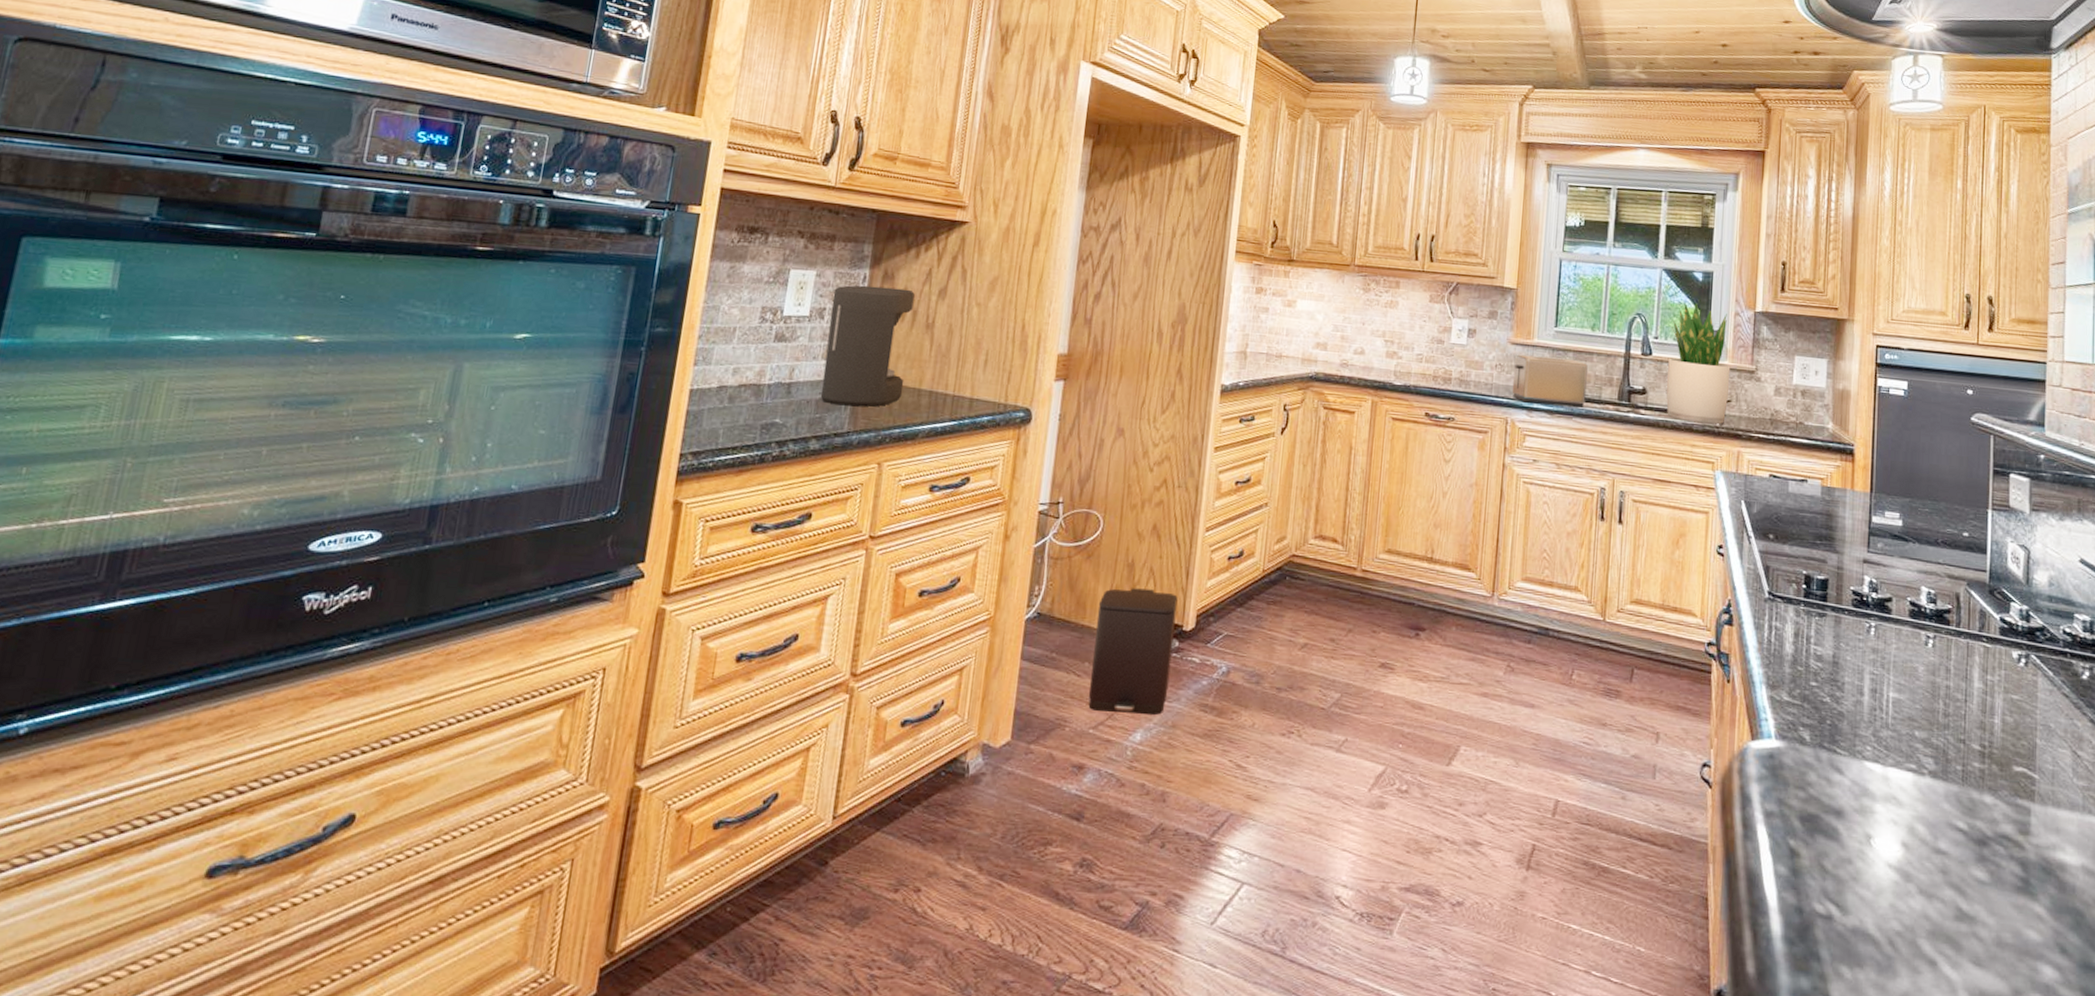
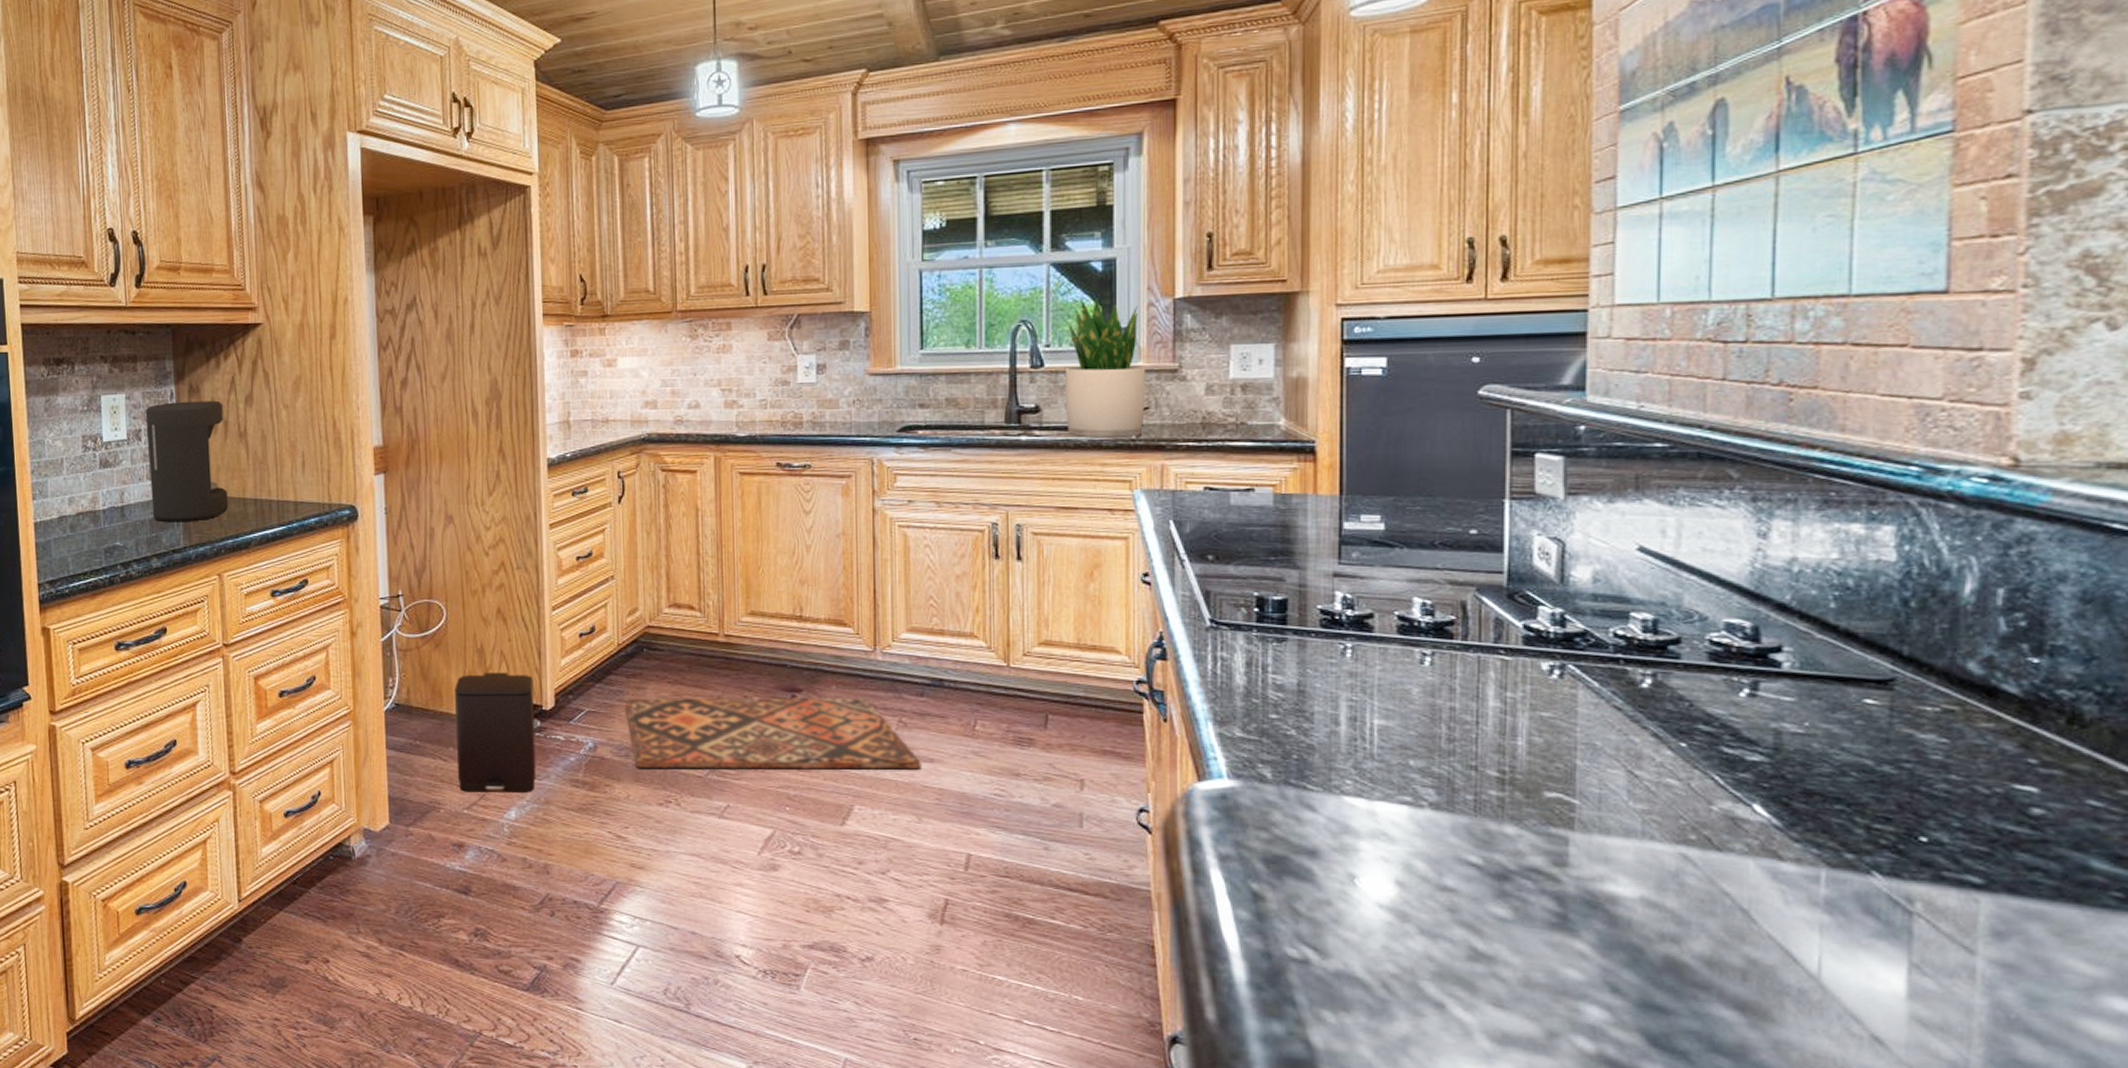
doormat: none [1261,625,1523,714] -> present [625,698,921,771]
toaster: present [1512,354,1588,409] -> none [874,383,965,440]

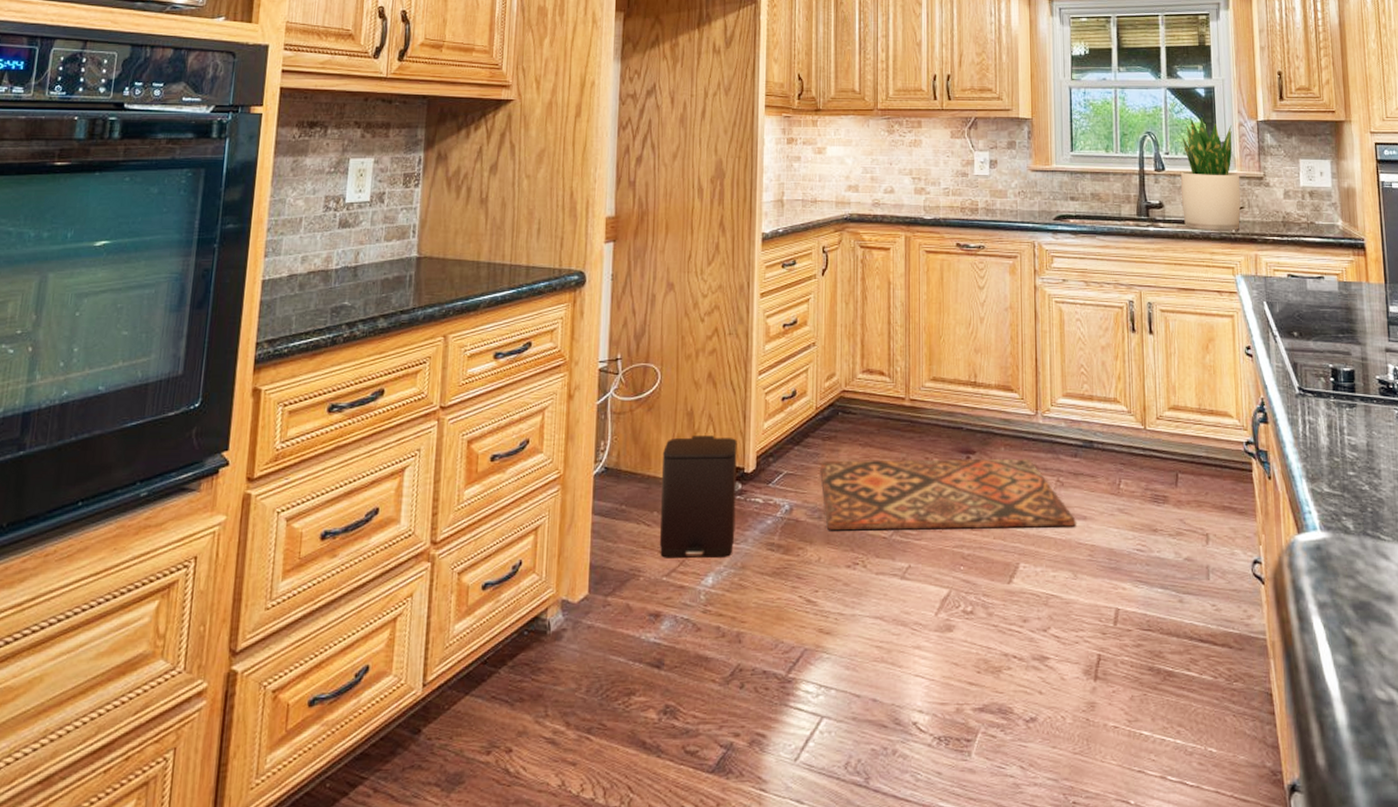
coffee maker: present [145,400,229,522] -> none [385,168,468,283]

